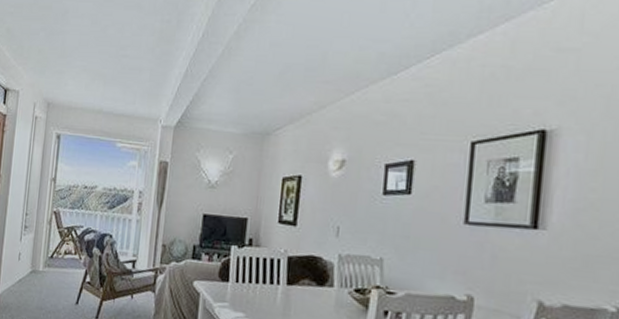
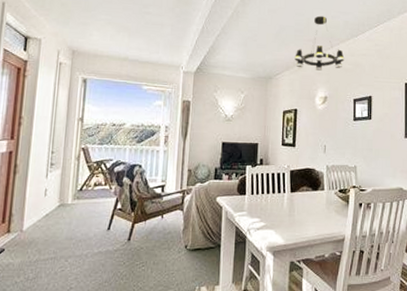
chandelier: none [302,47,375,124] -> present [294,15,345,71]

